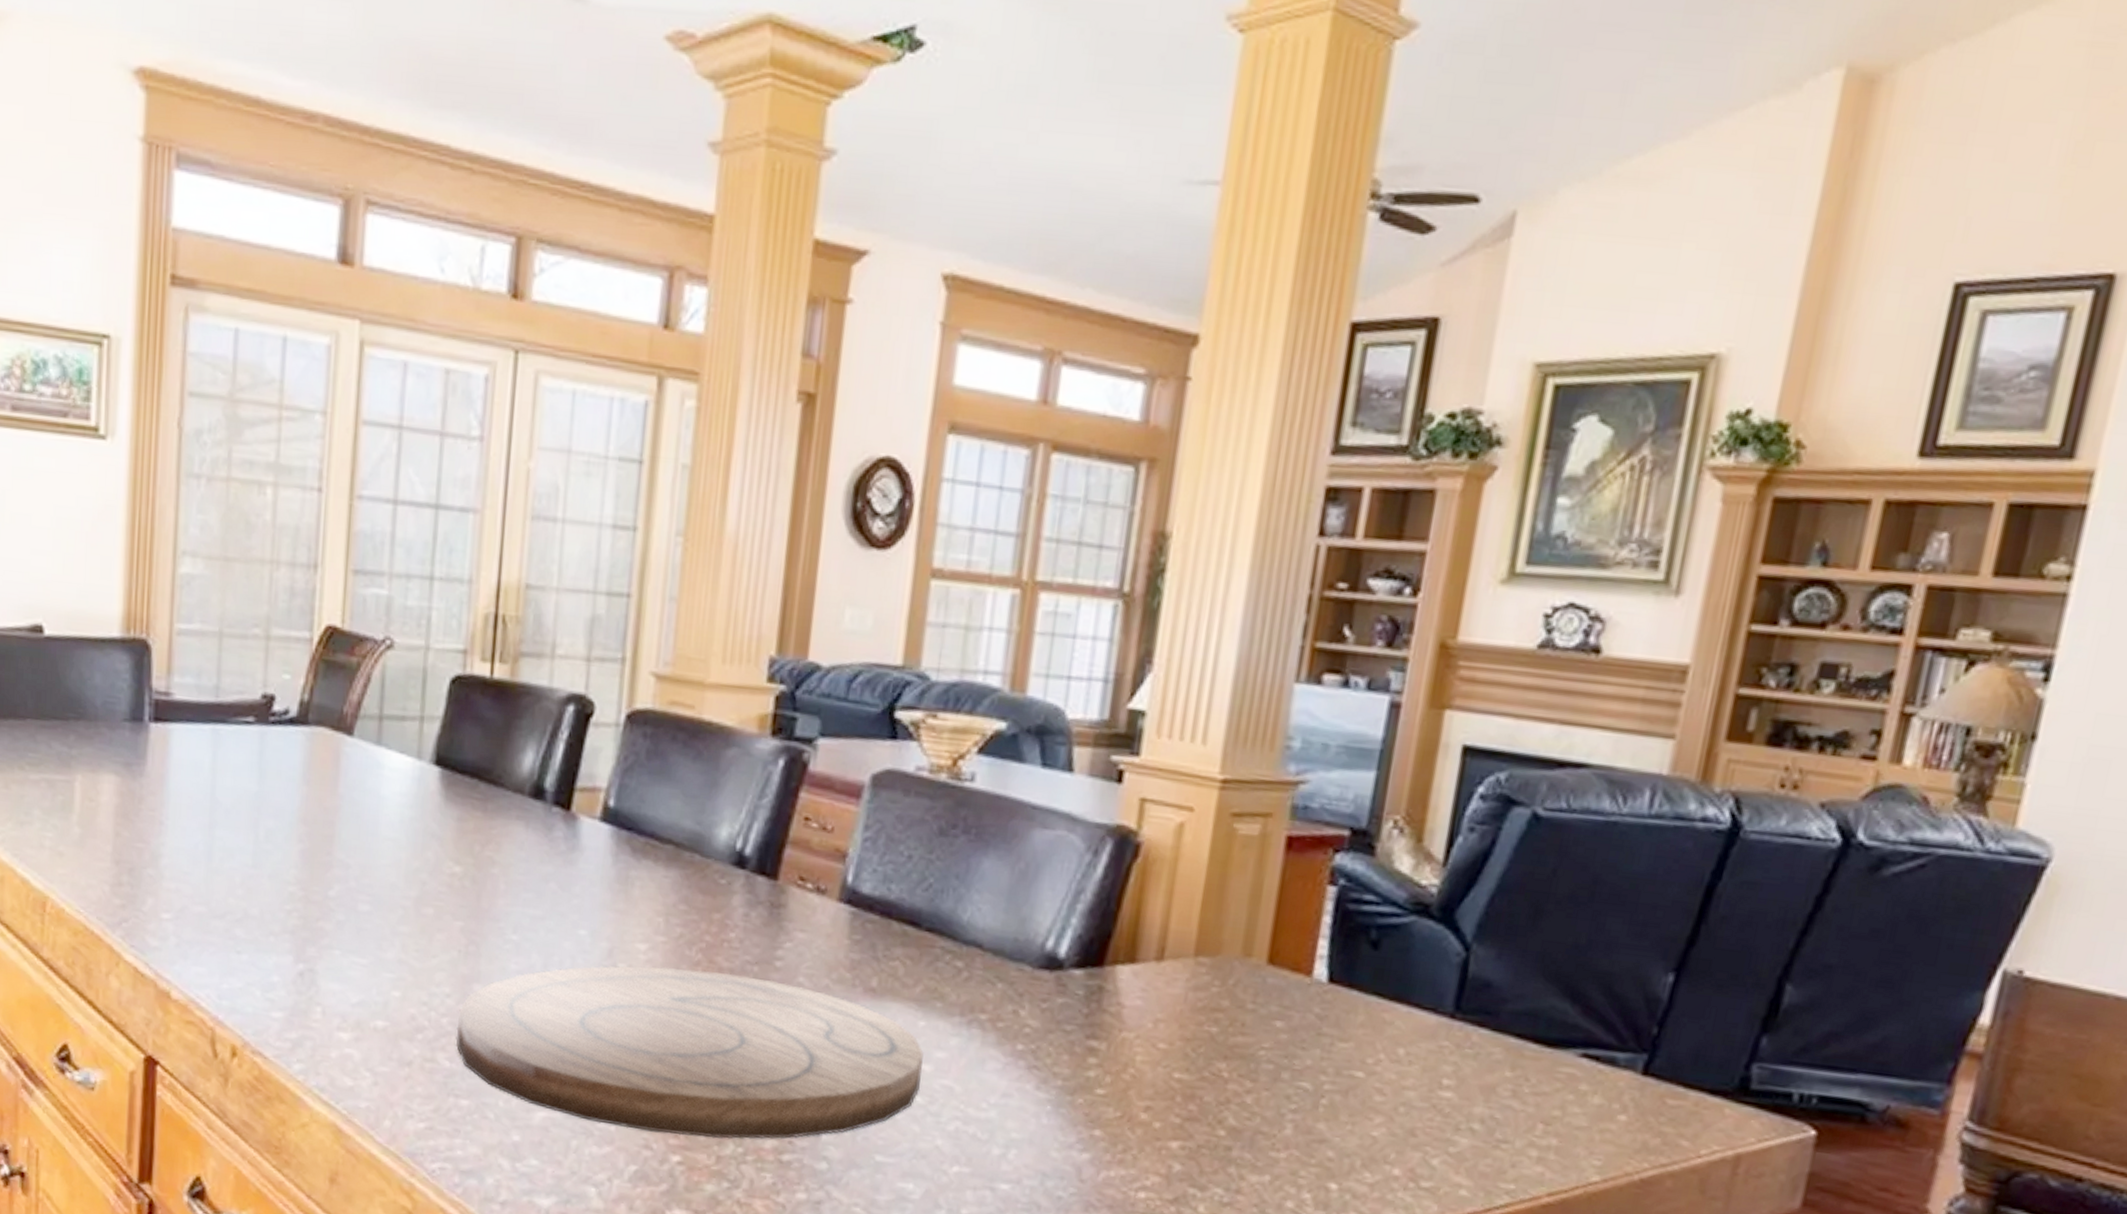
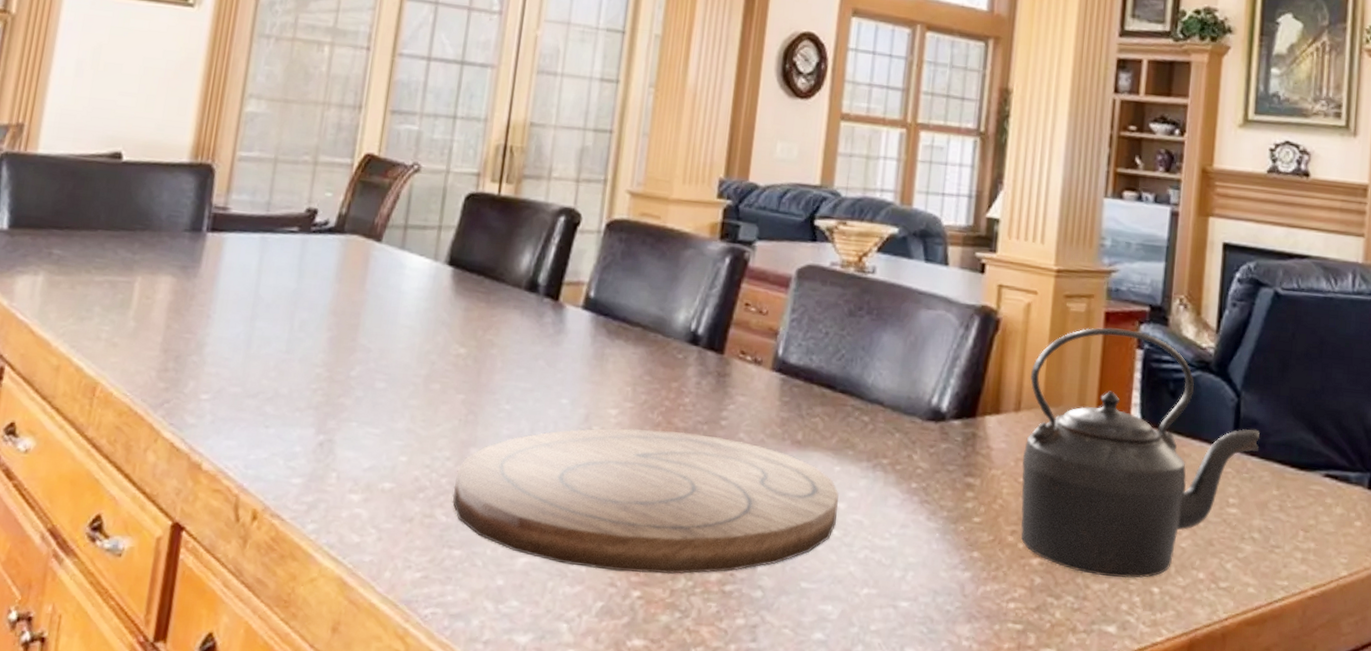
kettle: none [1156,856,1494,1171] -> present [1020,327,1260,579]

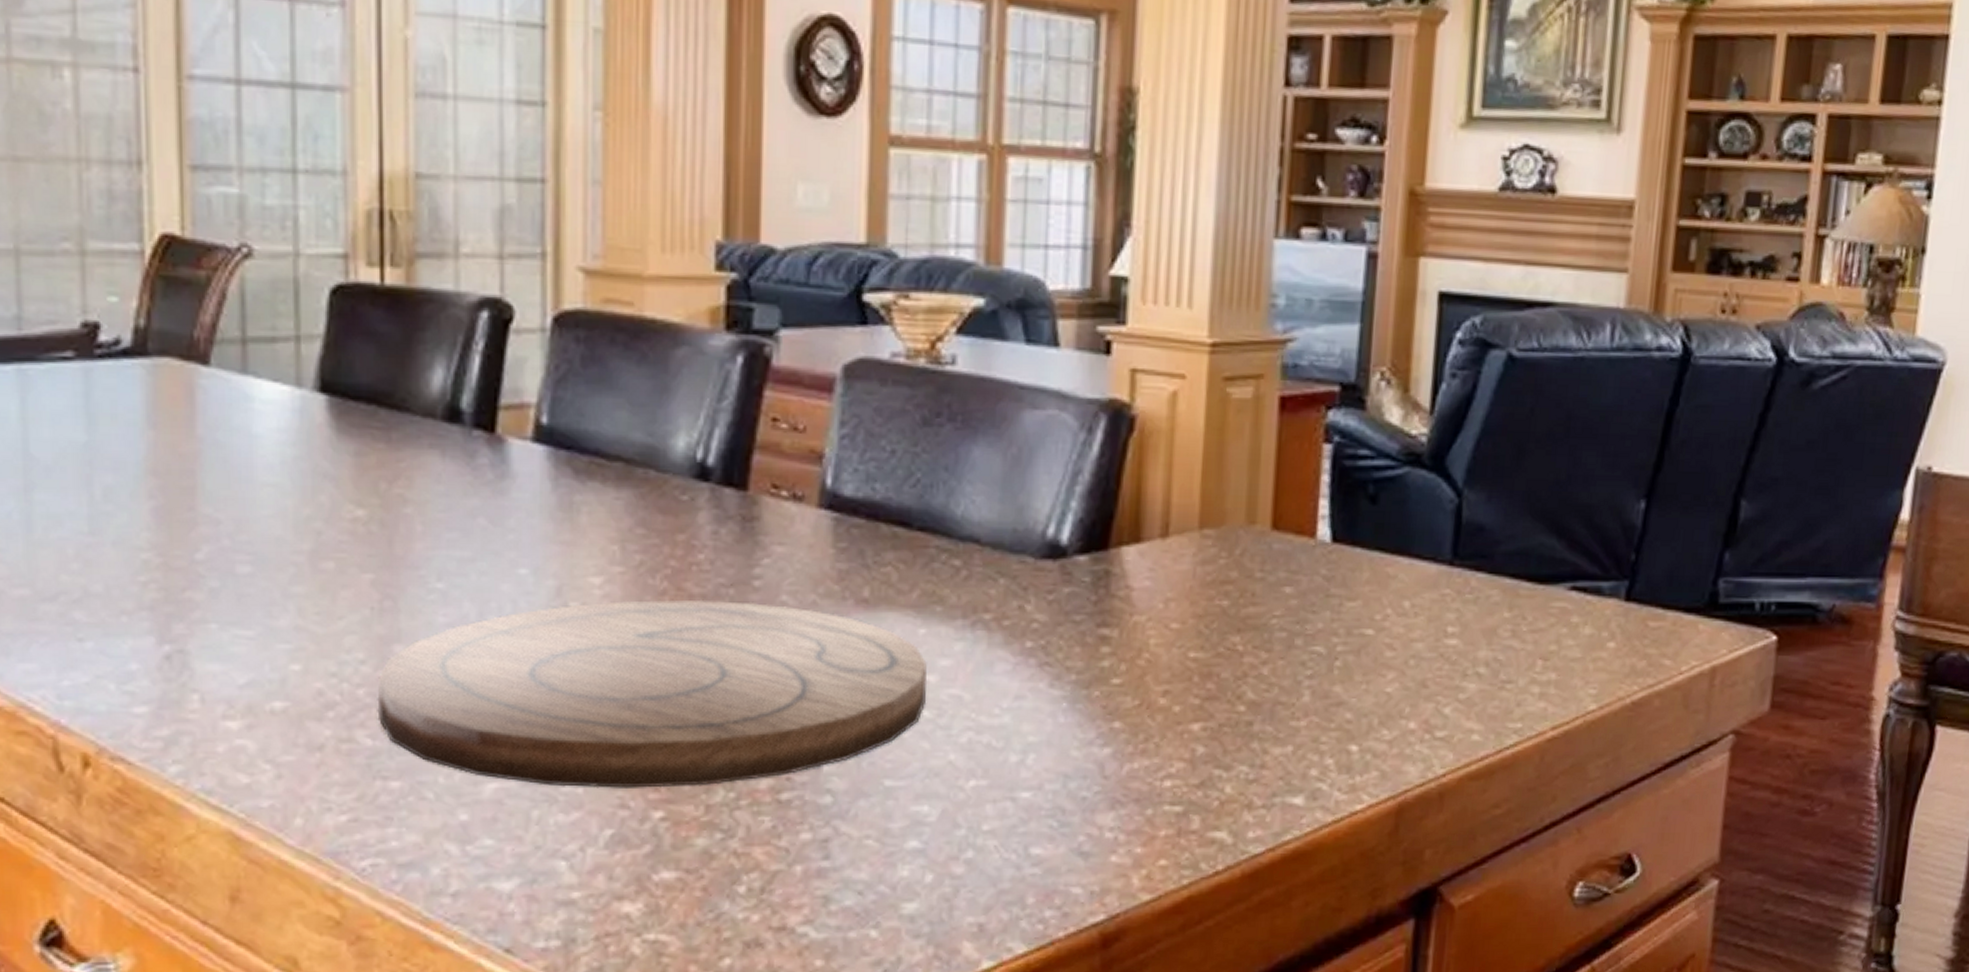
kettle: present [1020,327,1260,579] -> none [1173,417,1488,737]

